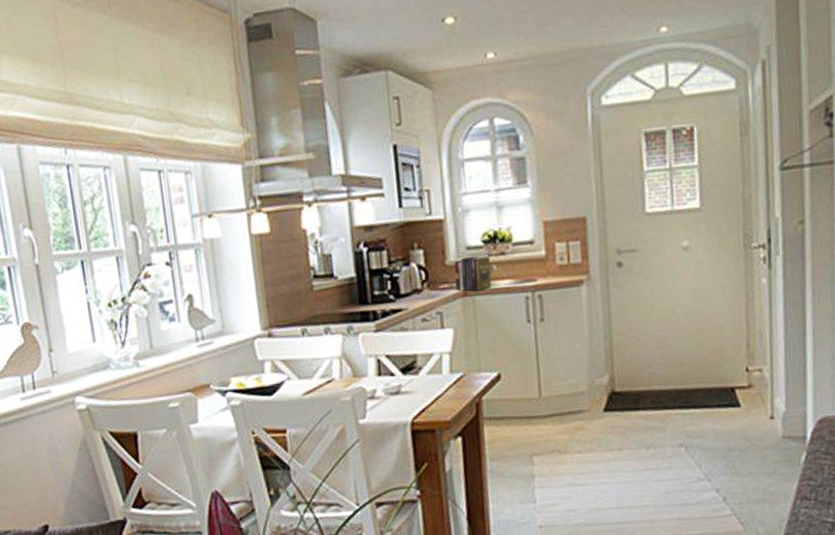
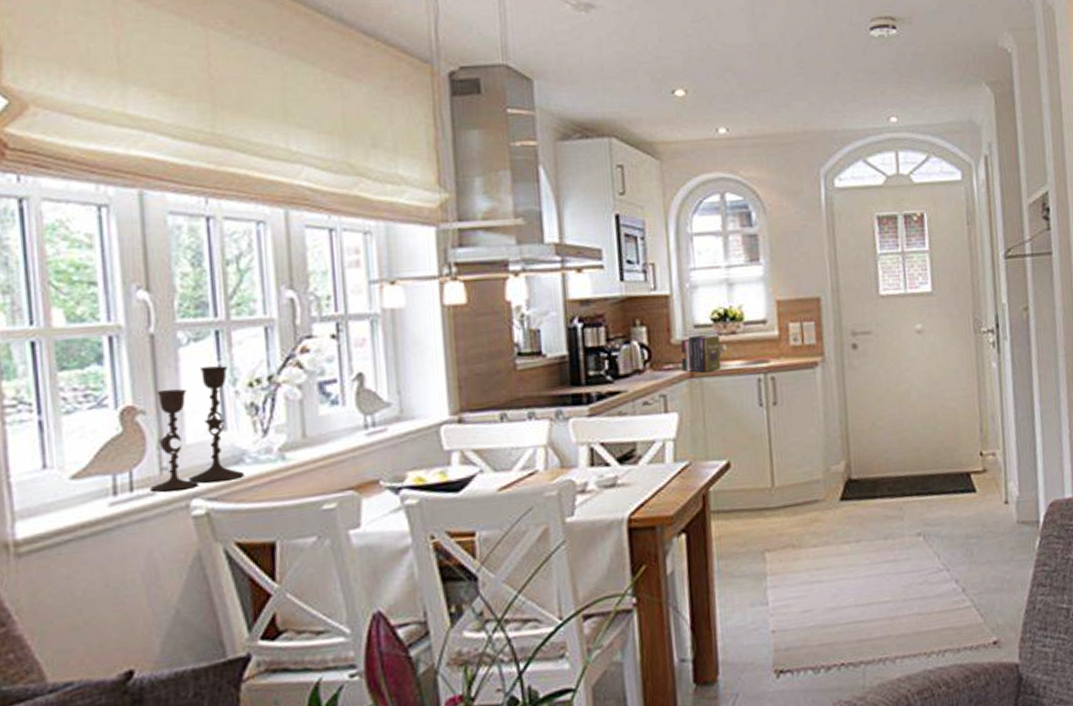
candlestick: none [45,289,110,391] -> present [149,365,244,492]

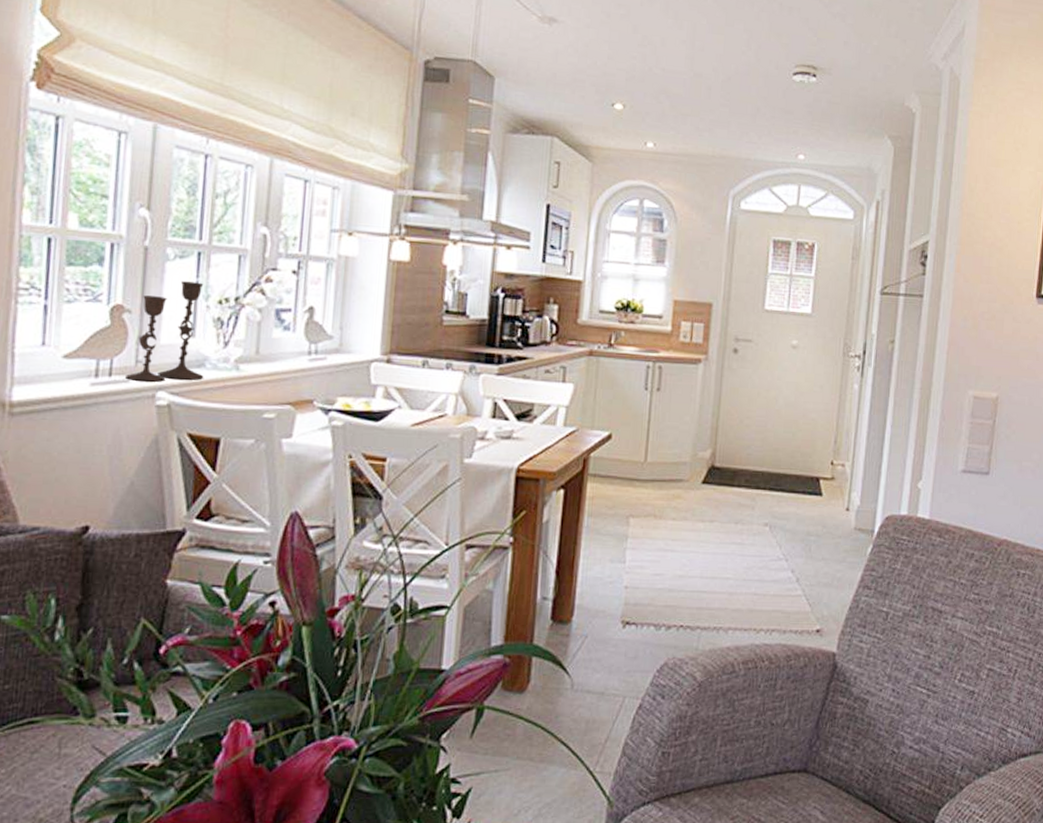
books: present [681,334,721,373] -> none [583,319,619,353]

